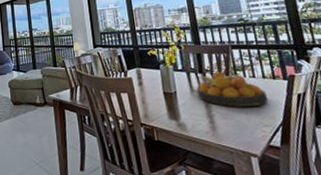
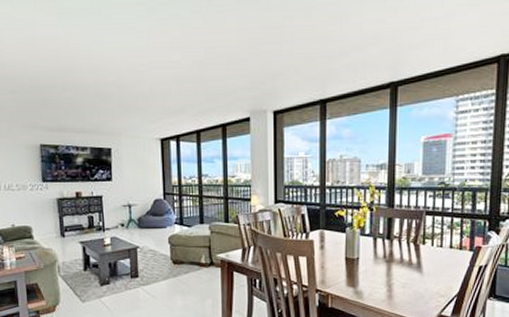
fruit bowl: present [196,71,269,107] -> none [380,239,450,277]

